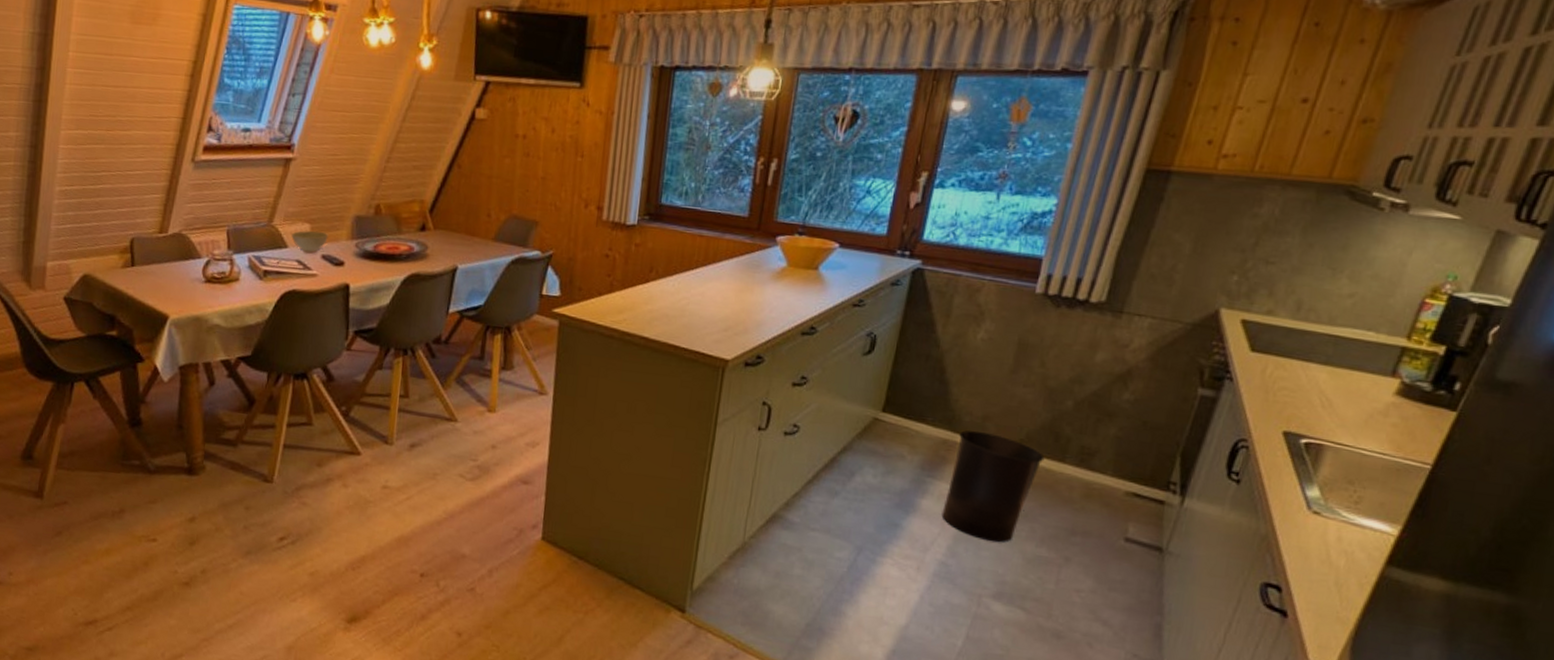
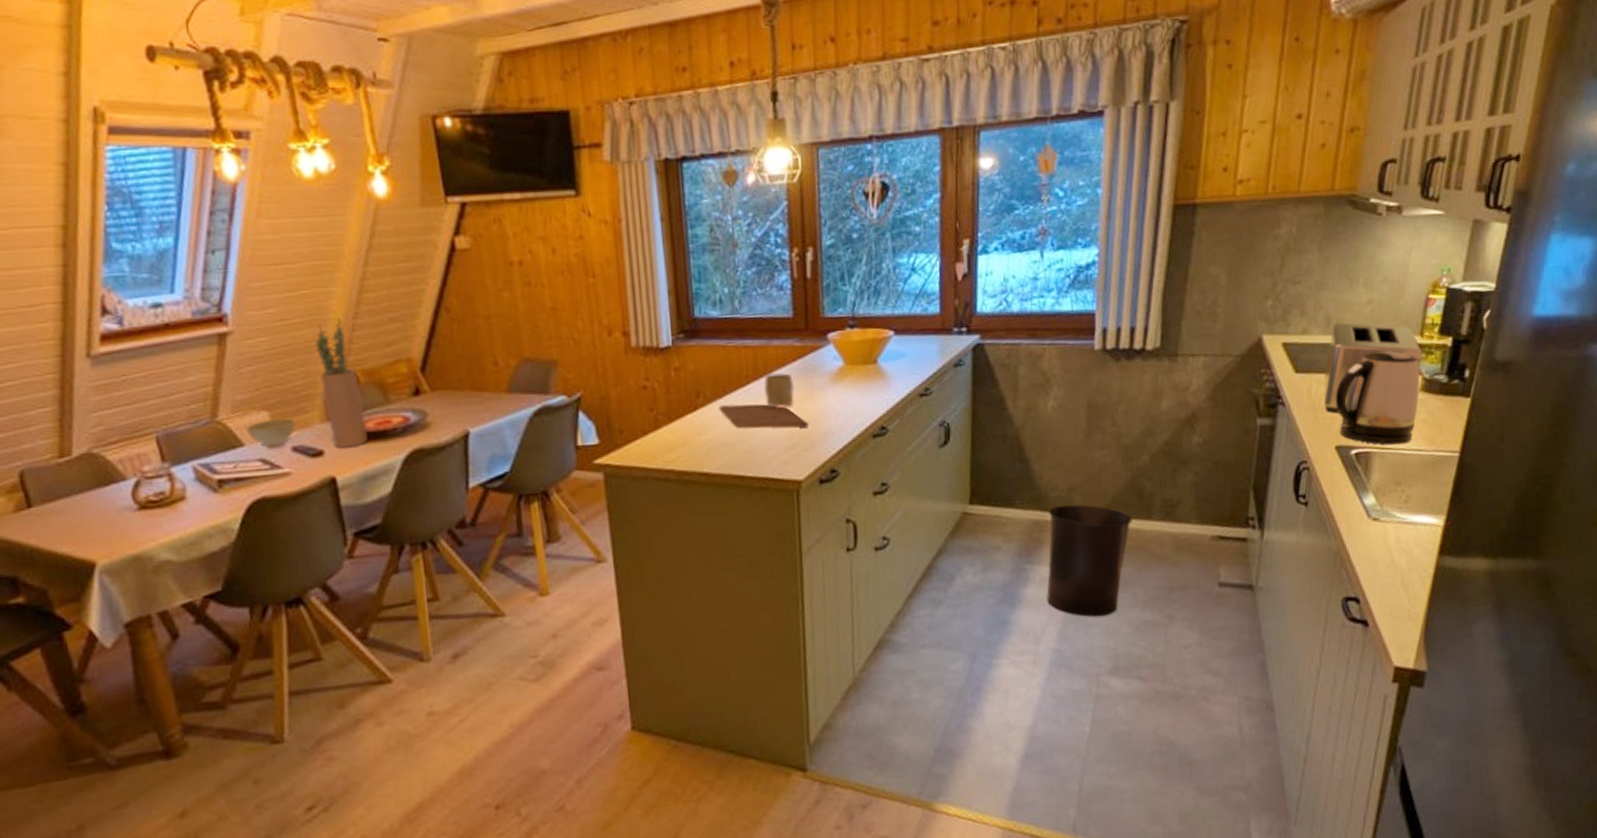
vase: none [352,160,381,264] -> present [316,319,369,448]
cutting board: none [667,282,746,315] -> present [718,404,810,429]
mug: none [709,262,738,294] -> present [764,373,795,408]
toaster: none [1278,310,1406,399] -> present [1323,323,1422,413]
kettle: none [1290,345,1403,445] -> present [1335,351,1421,445]

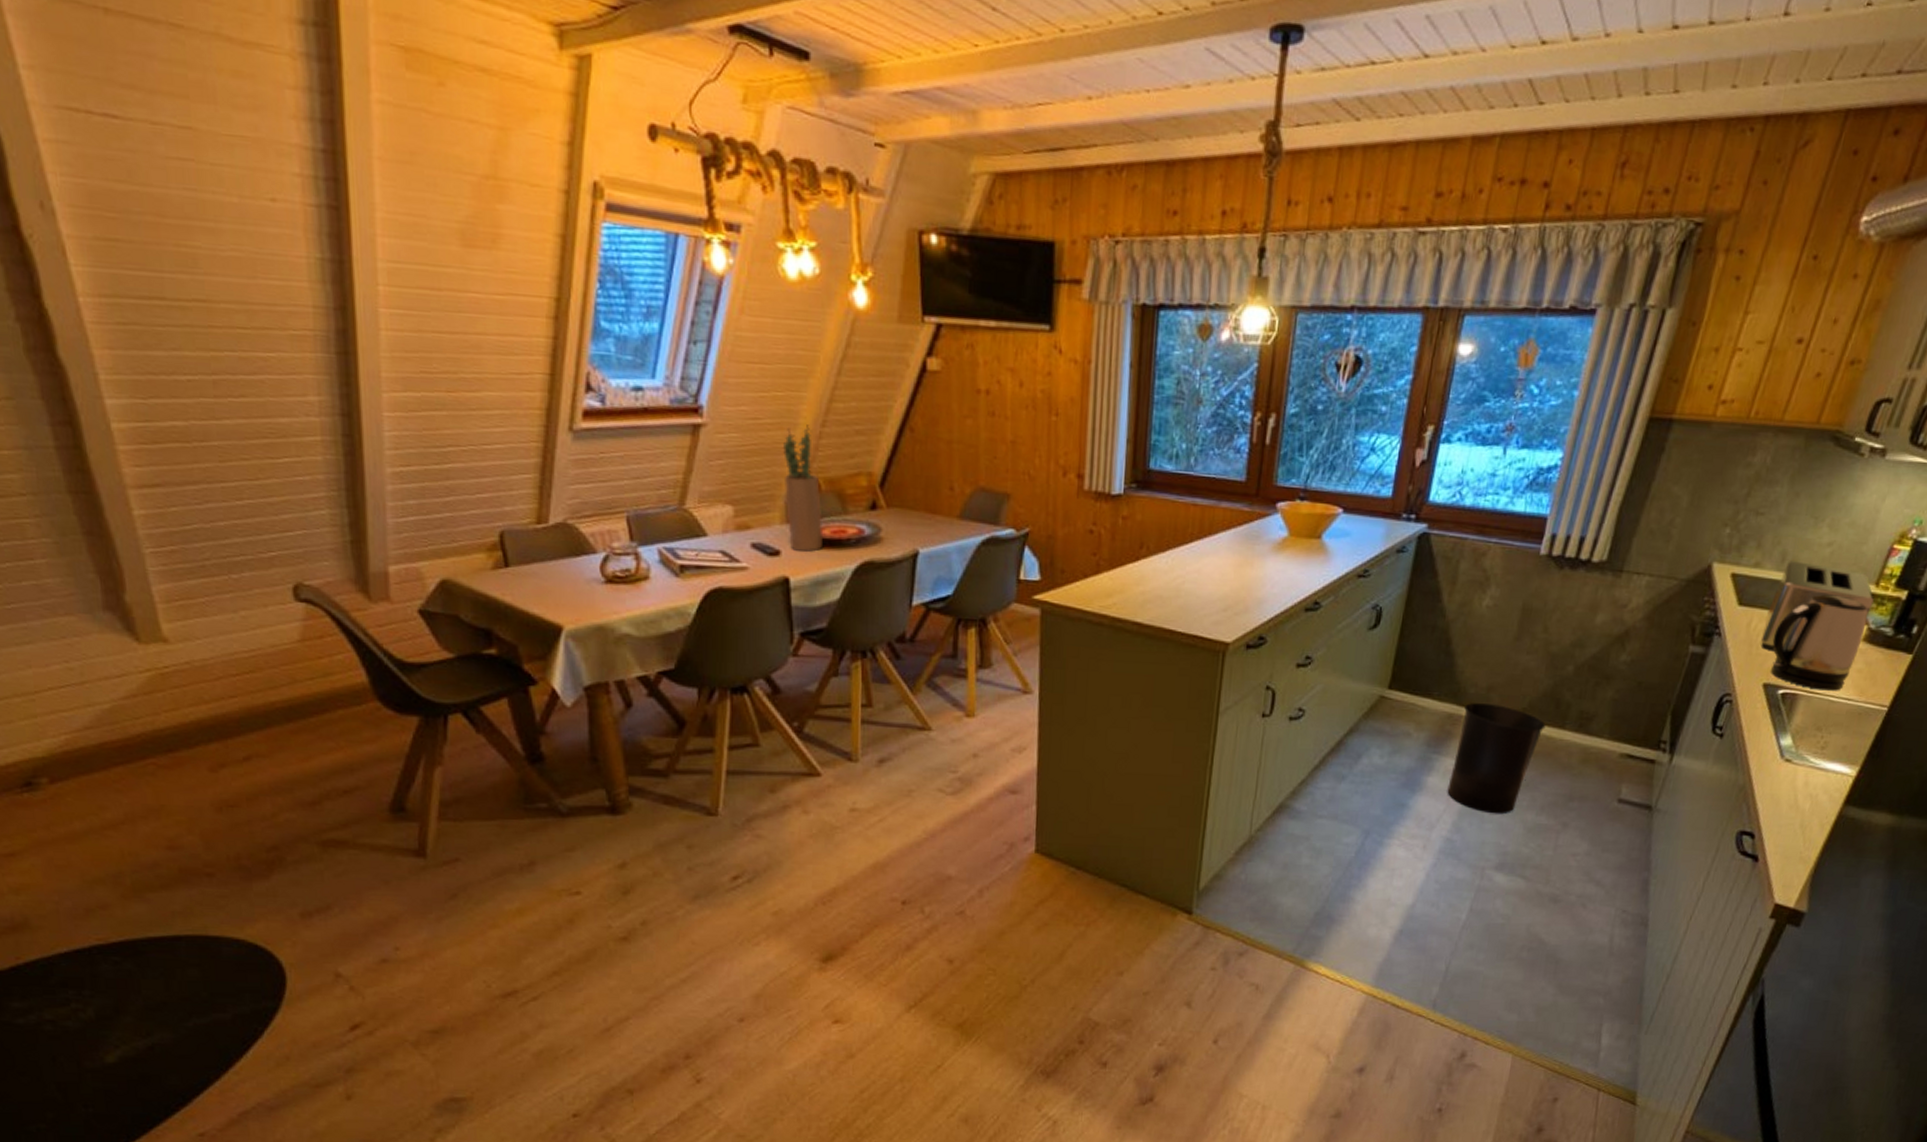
bowl: present [246,418,296,450] -> none [711,514,757,543]
cutting board: present [718,404,810,429] -> none [1159,559,1246,592]
mug: present [764,373,795,408] -> none [1206,535,1237,570]

